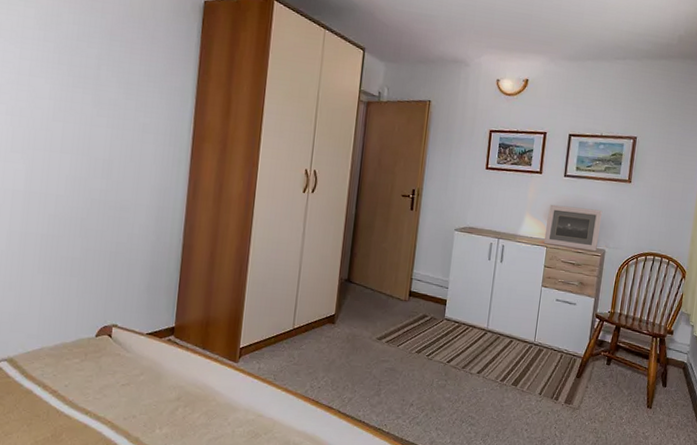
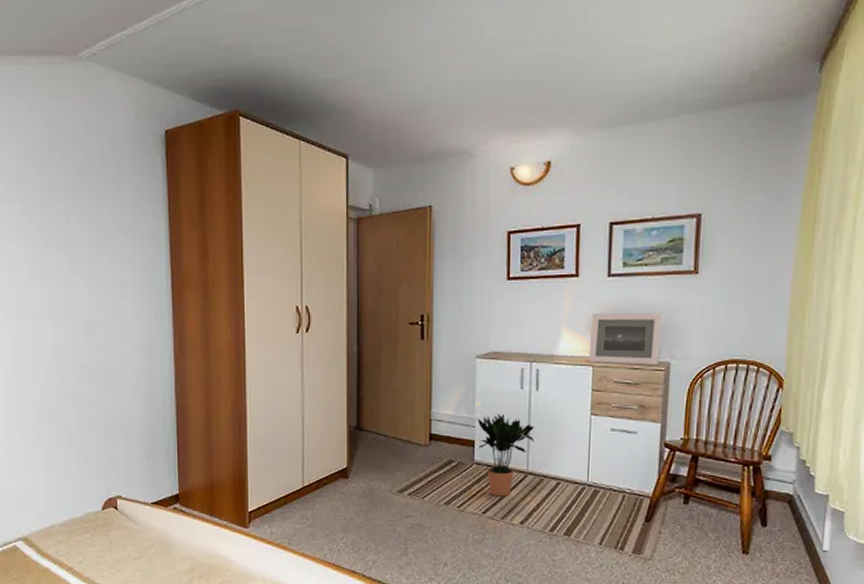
potted plant: none [450,278,497,350] -> present [477,413,535,497]

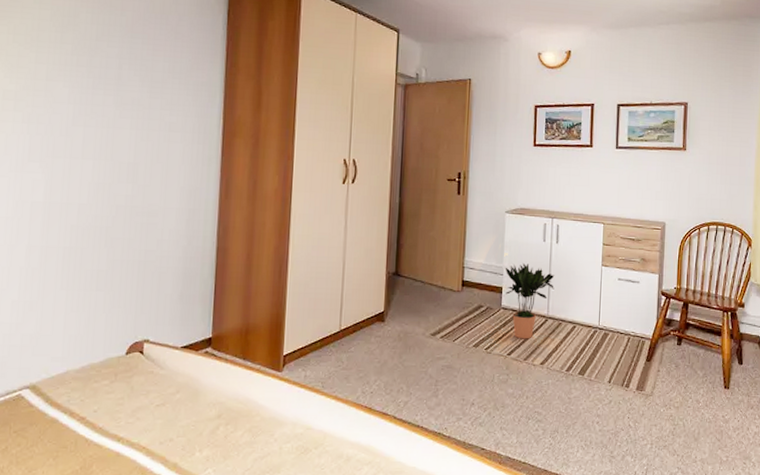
picture frame: present [588,313,663,365] -> none [600,178,659,225]

